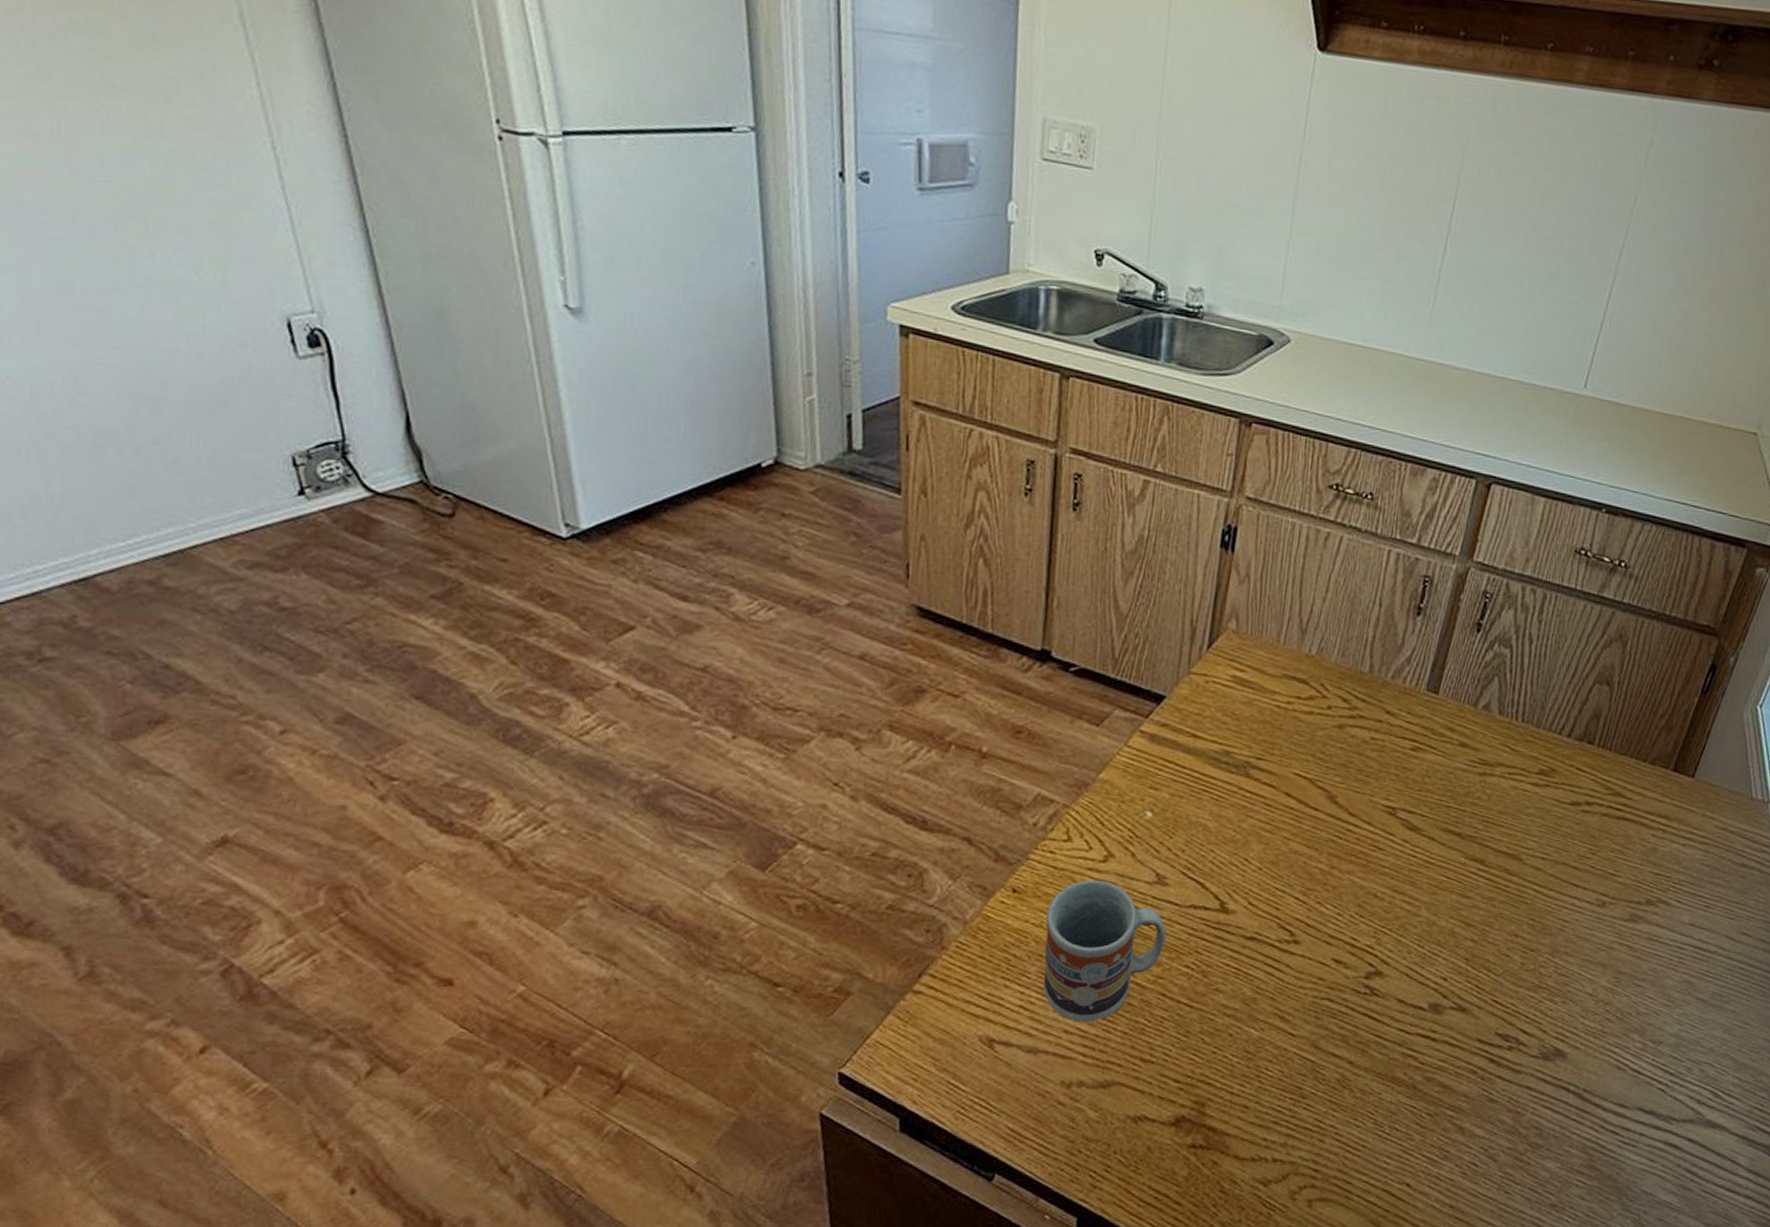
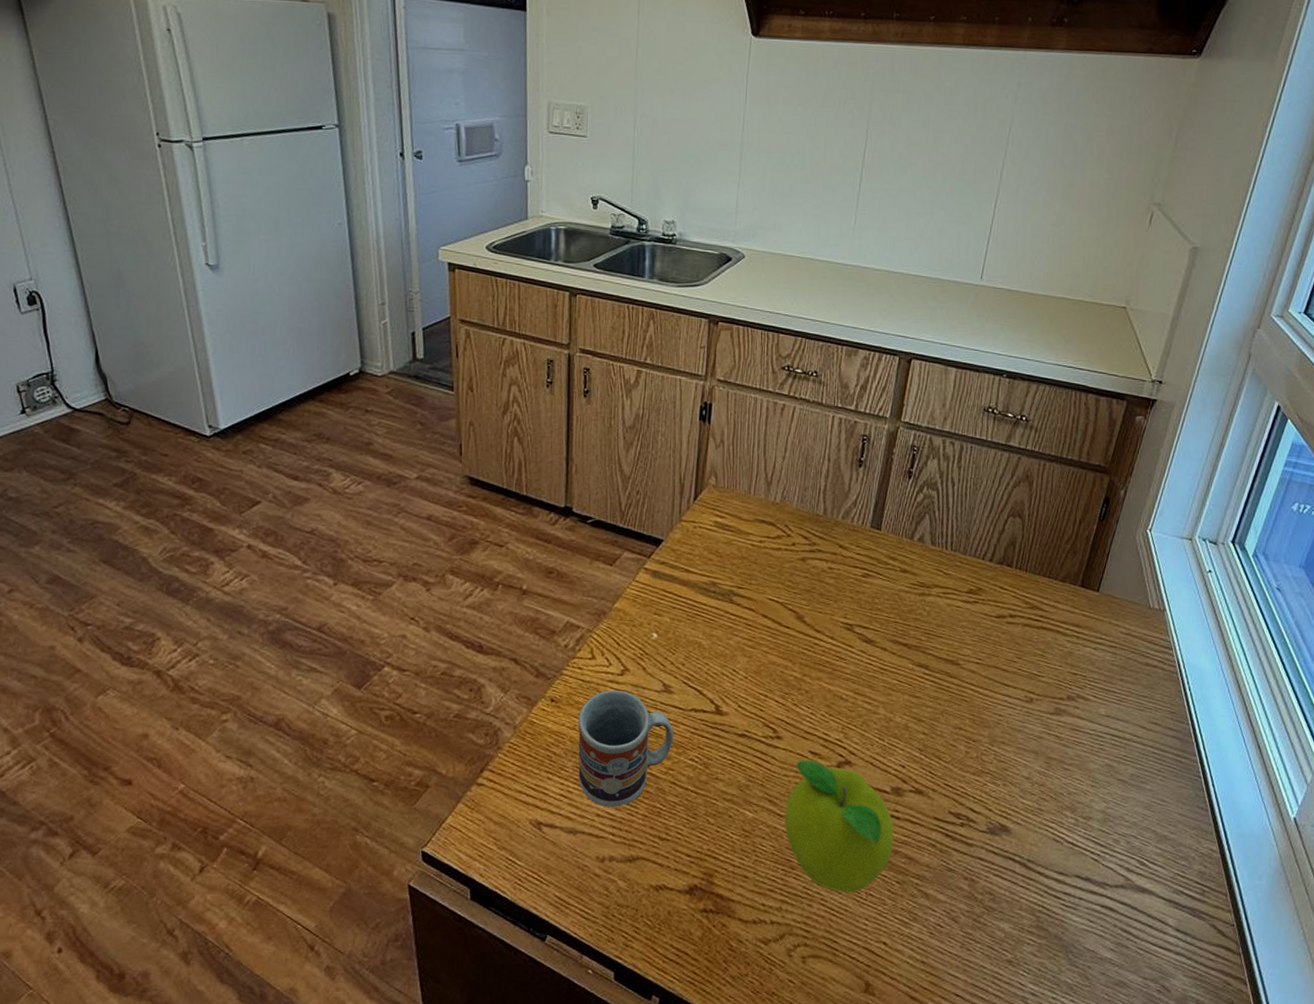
fruit: none [1297,969,1429,1127] -> present [784,759,894,893]

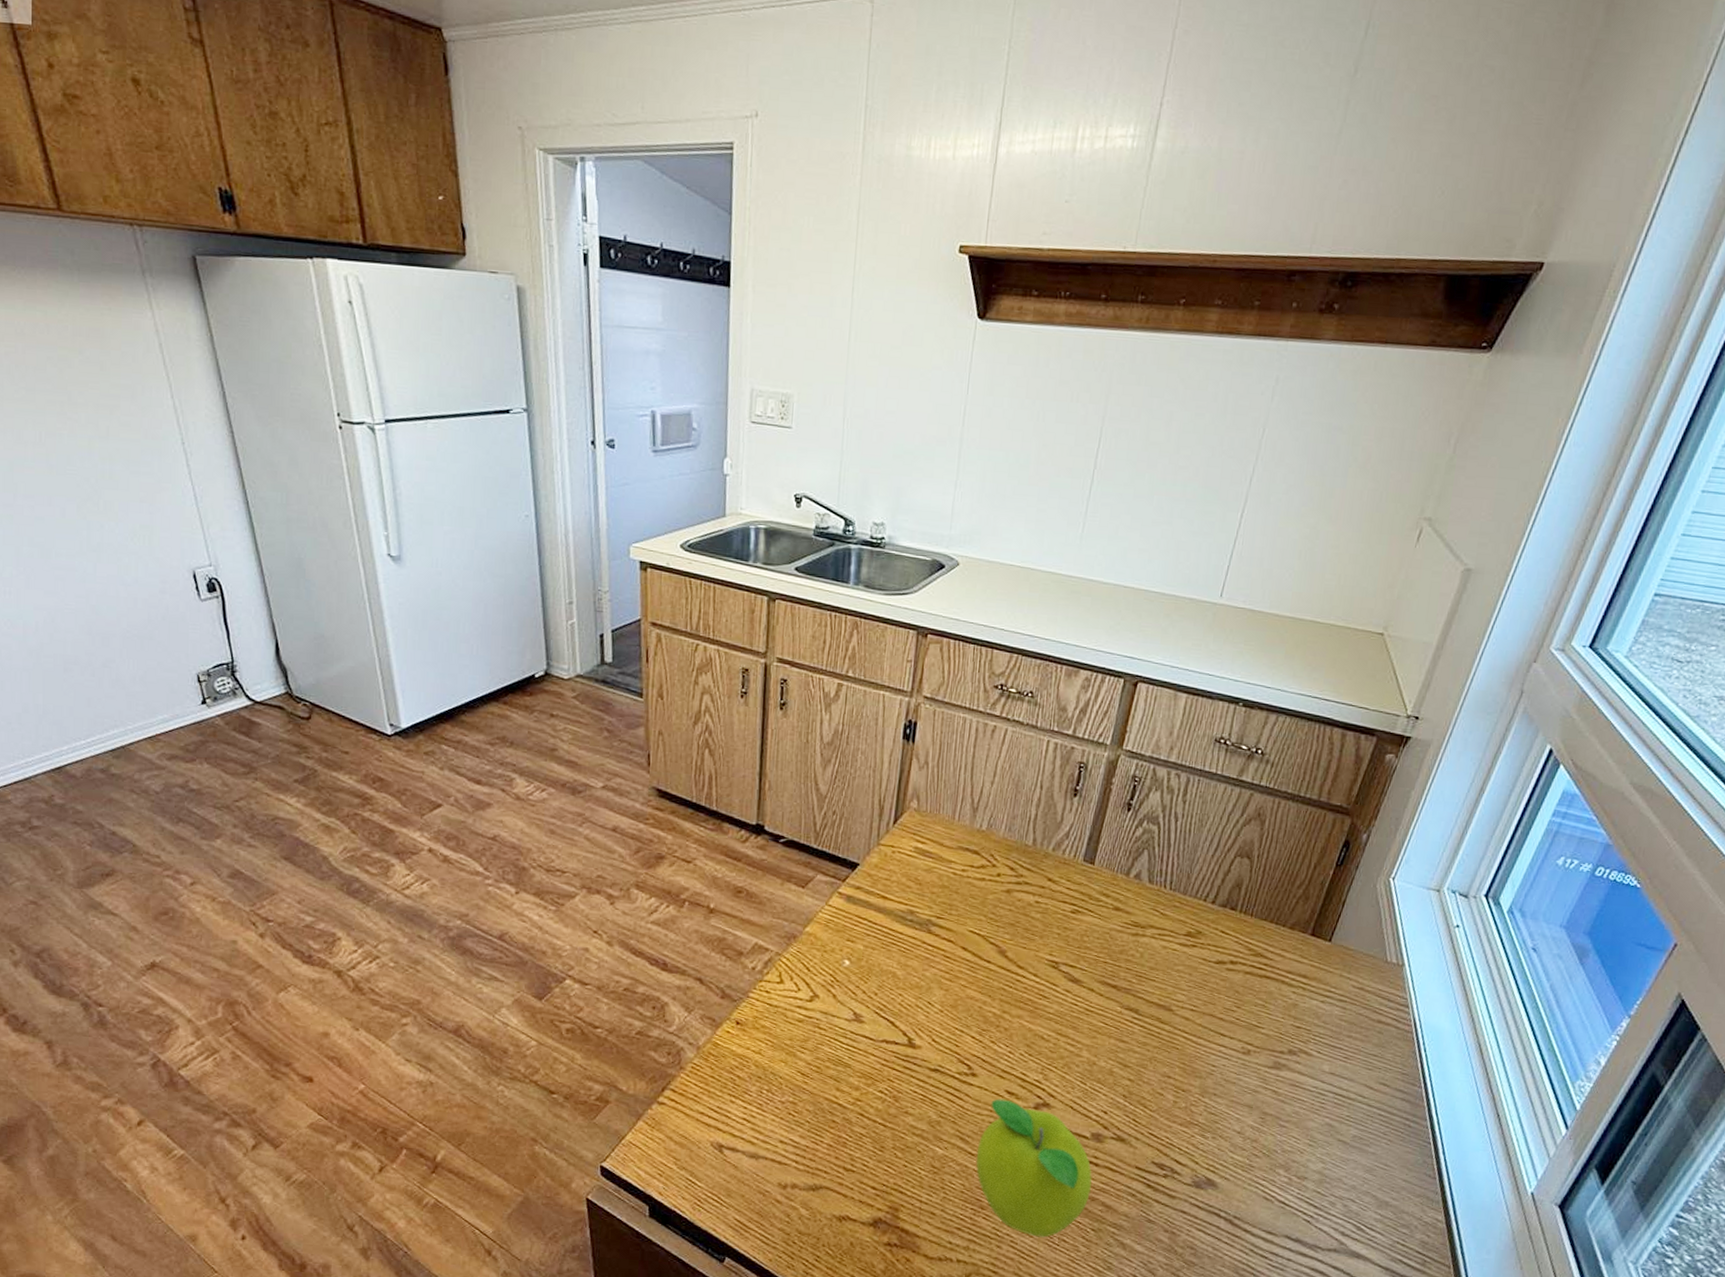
cup: present [578,689,674,808] -> none [762,1015,864,1135]

